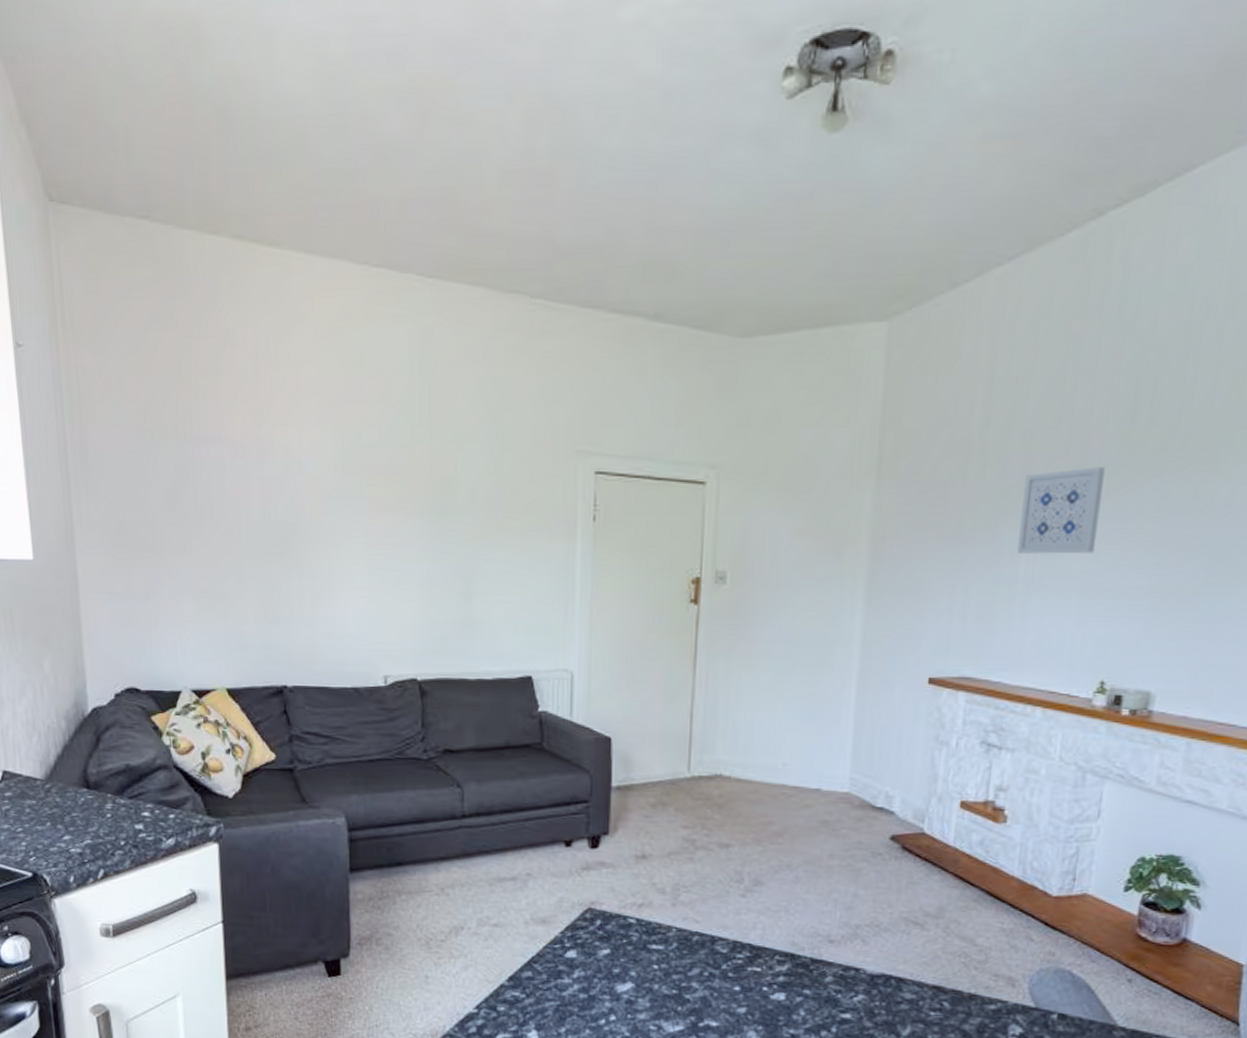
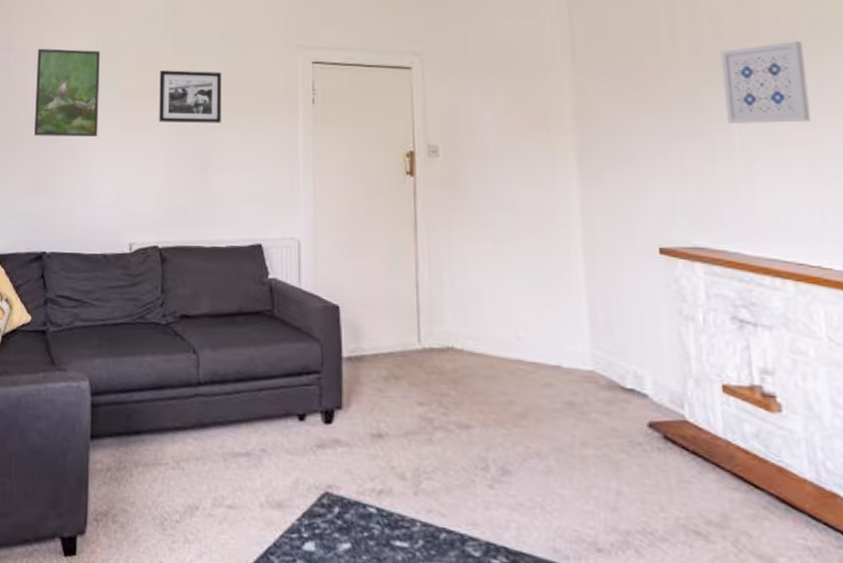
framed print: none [258,442,342,556] -> present [34,48,100,137]
picture frame: none [414,476,490,542] -> present [159,70,222,123]

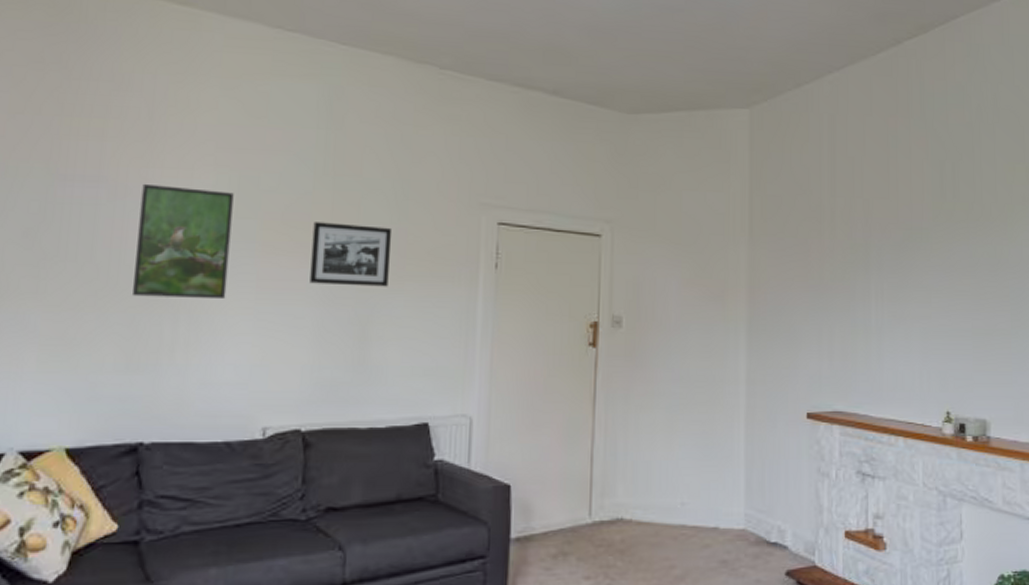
wall art: present [720,41,812,123] -> none [867,231,928,302]

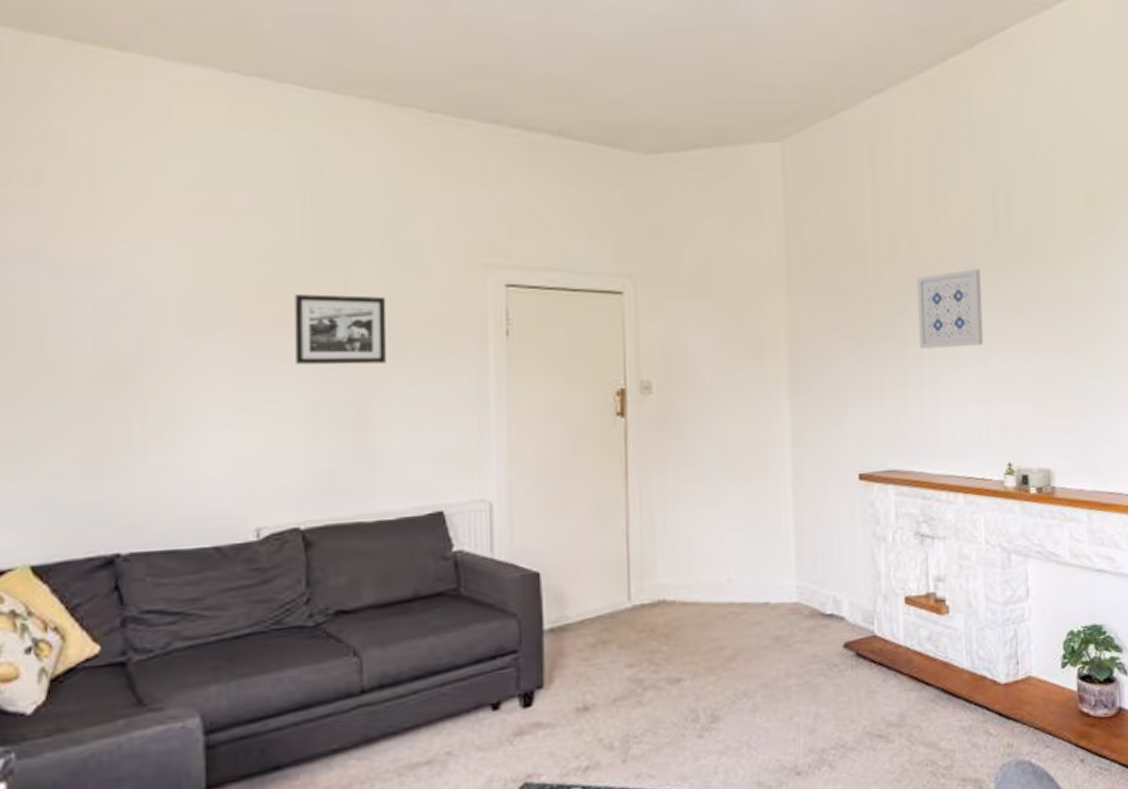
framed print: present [133,183,234,300] -> none [90,260,201,391]
wall art: none [867,231,928,302] -> present [917,269,984,349]

